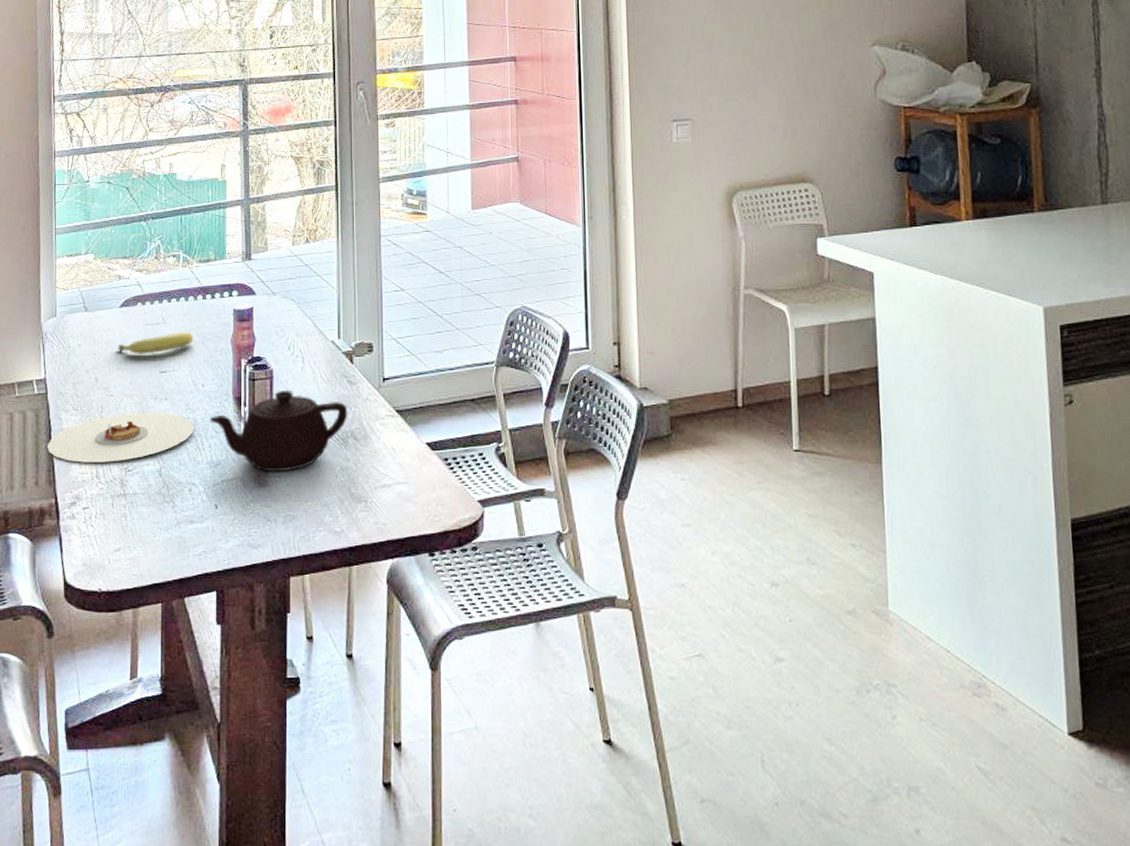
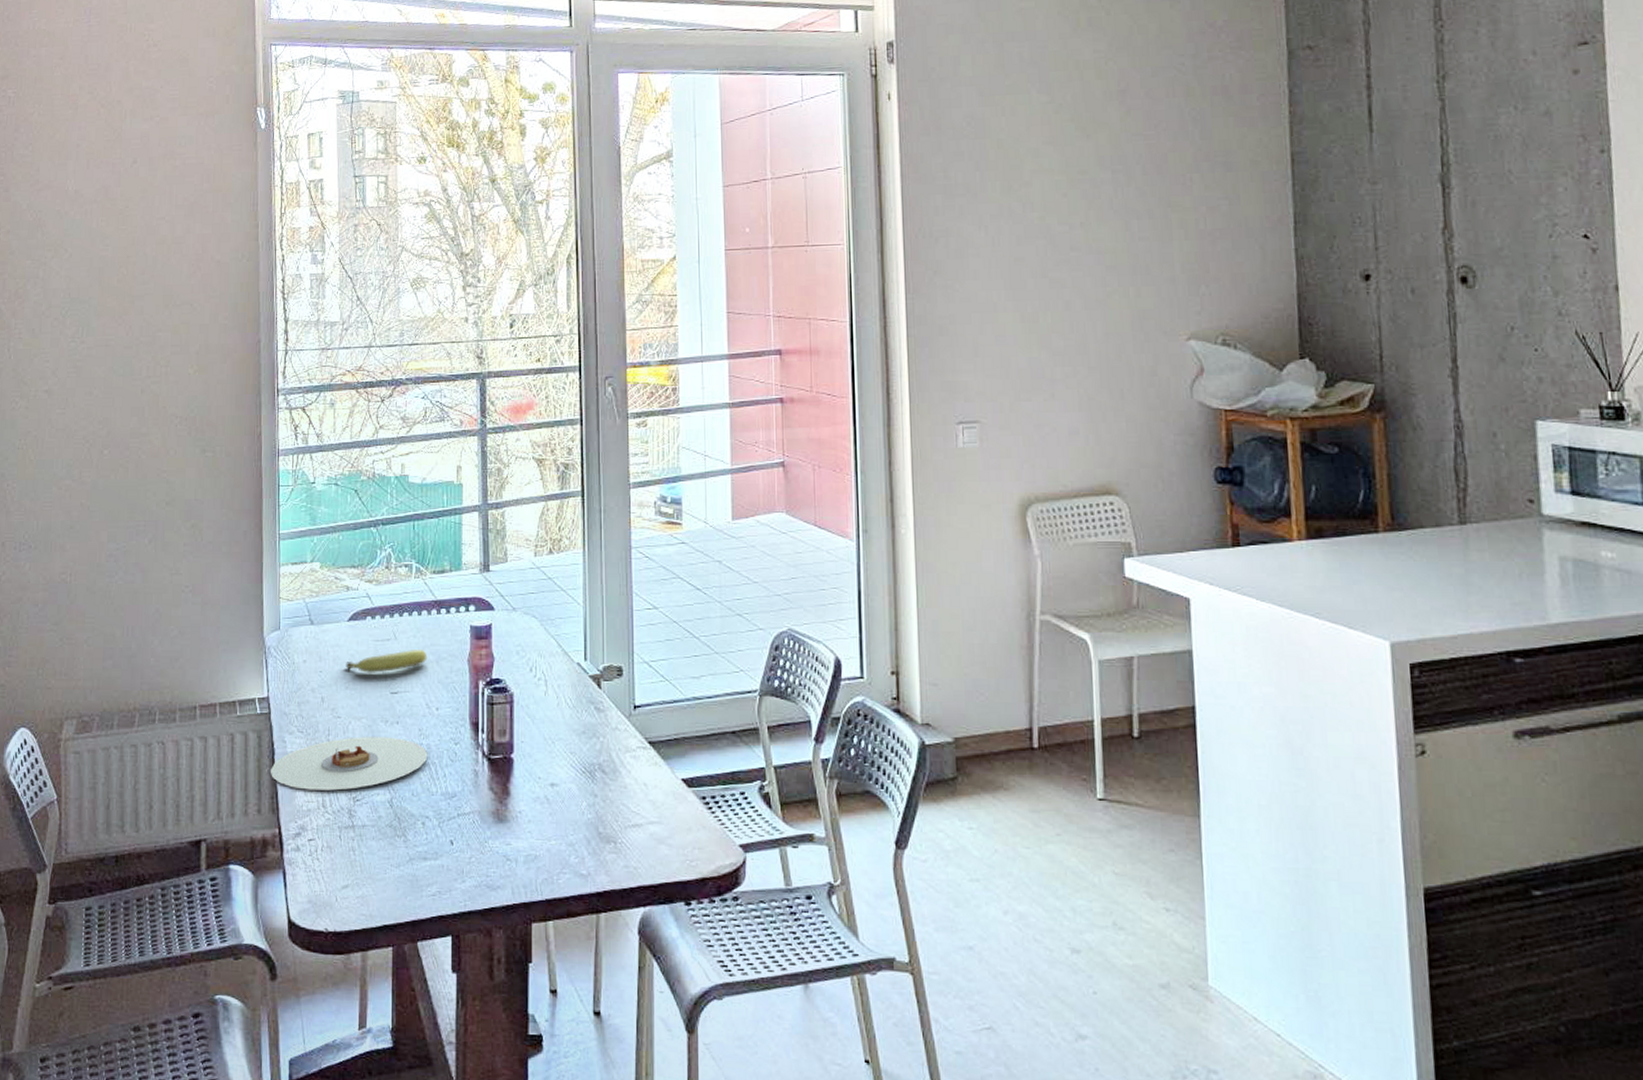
teapot: present [210,390,348,472] -> none [445,716,596,807]

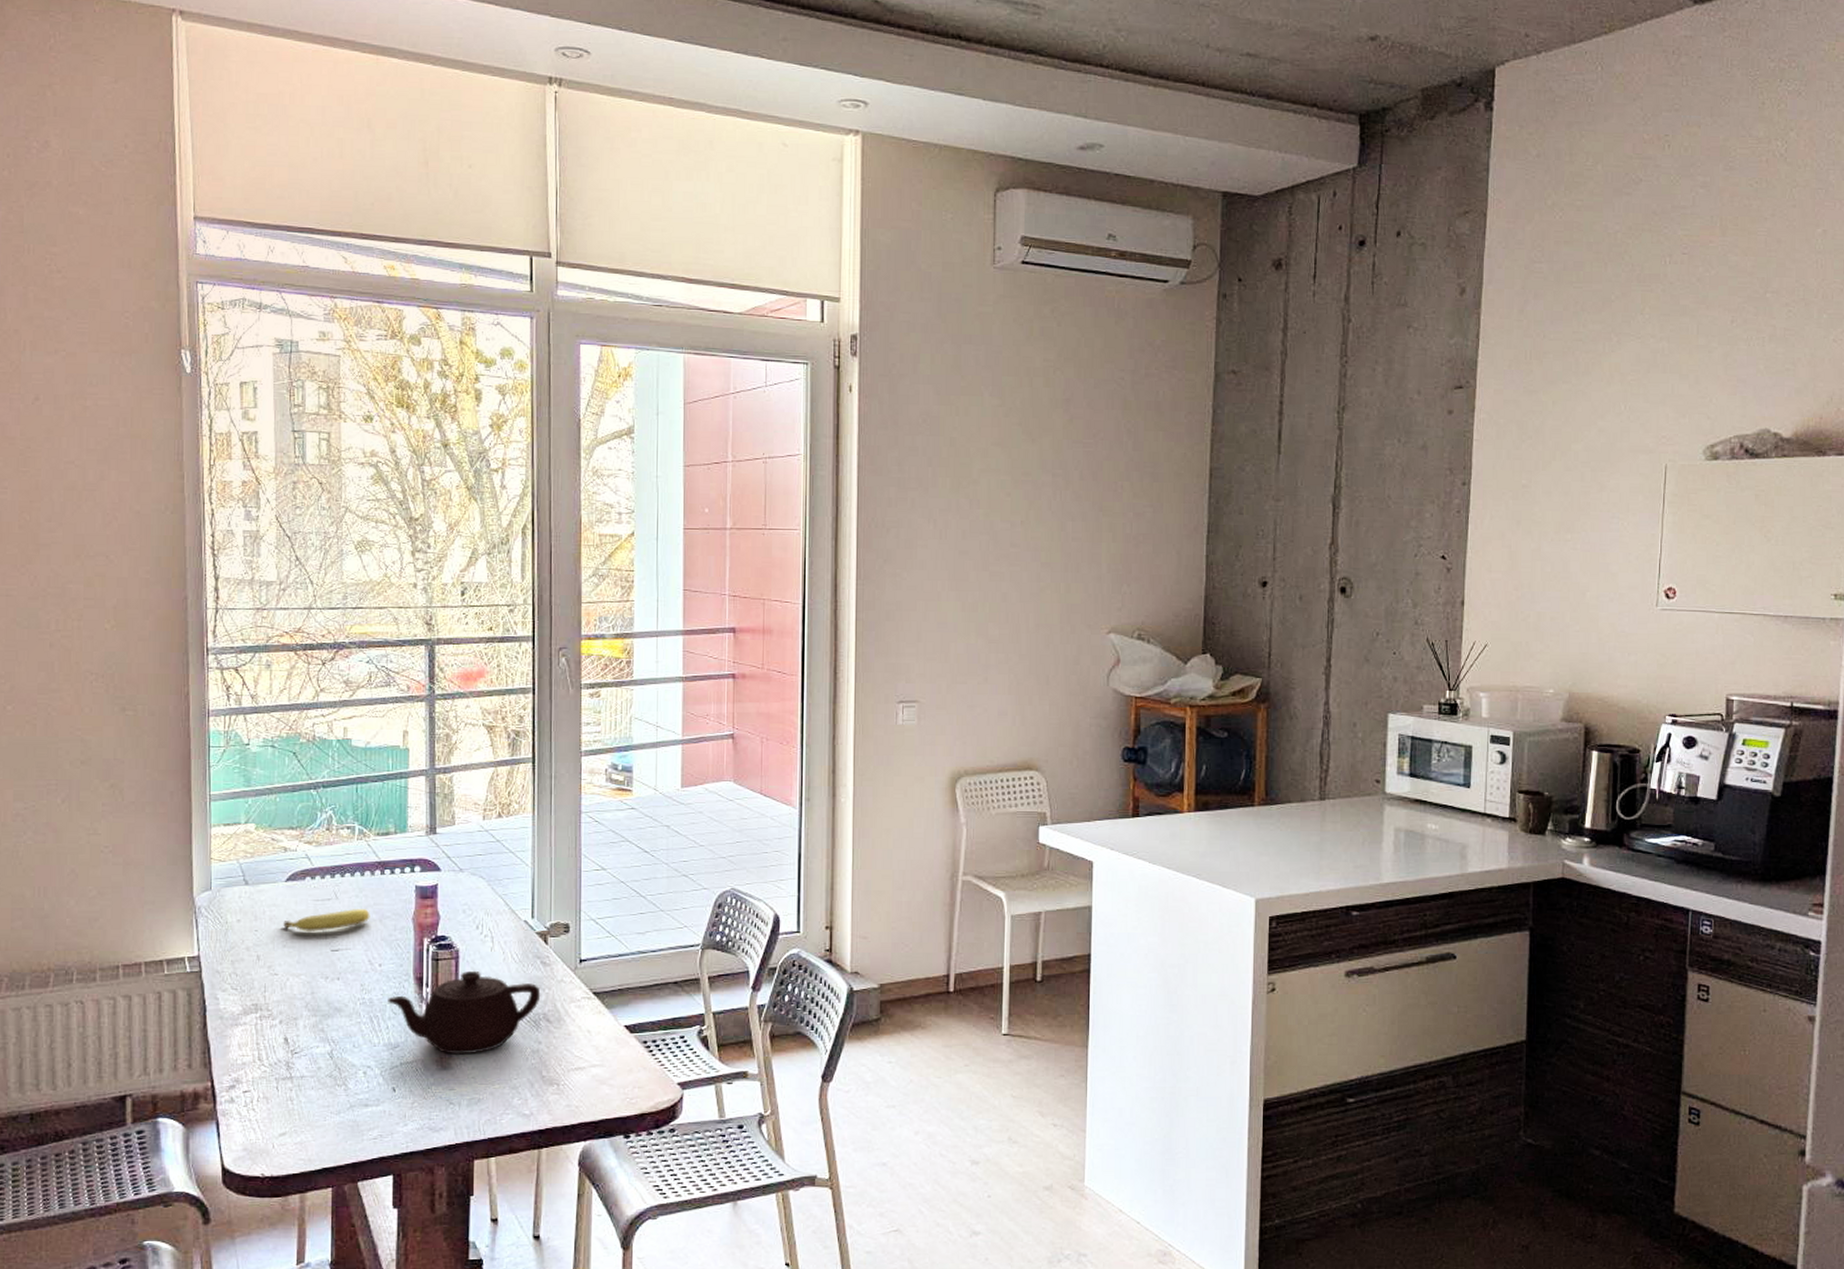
plate: present [271,737,428,791] -> none [202,993,370,1044]
teapot: none [445,716,596,807] -> present [388,970,541,1055]

